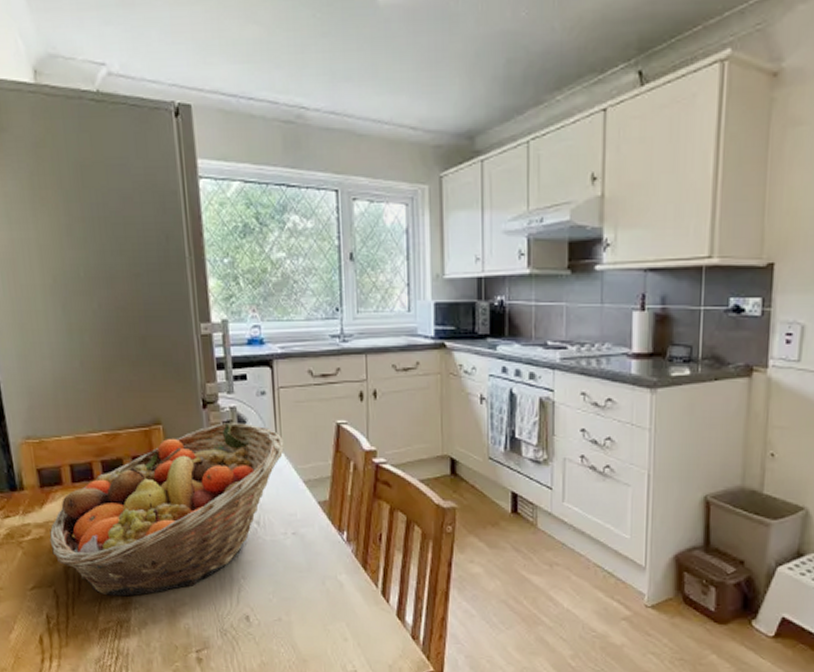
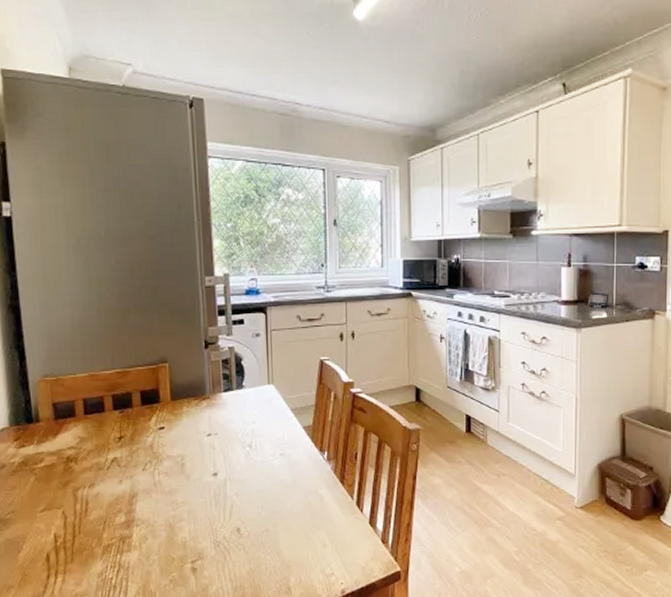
fruit basket: present [49,423,284,597] -> none [61,360,275,515]

